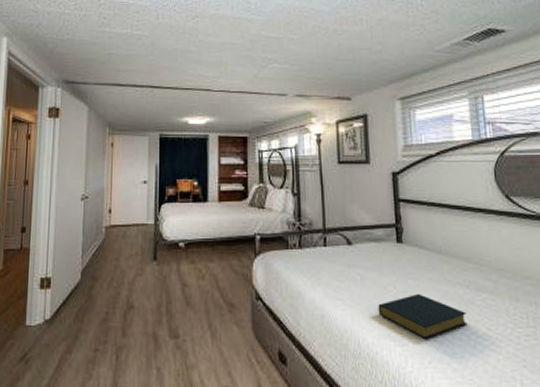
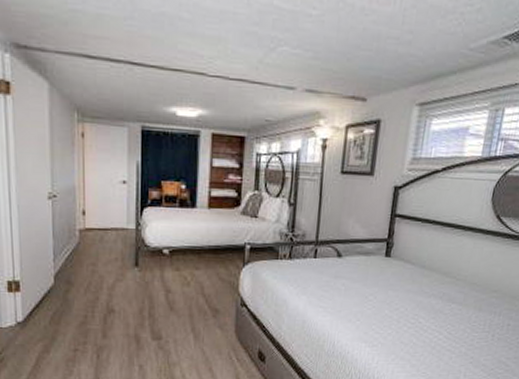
hardback book: present [378,293,468,340] -> none [356,303,434,342]

